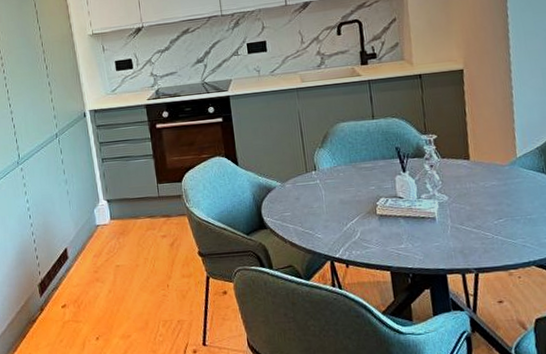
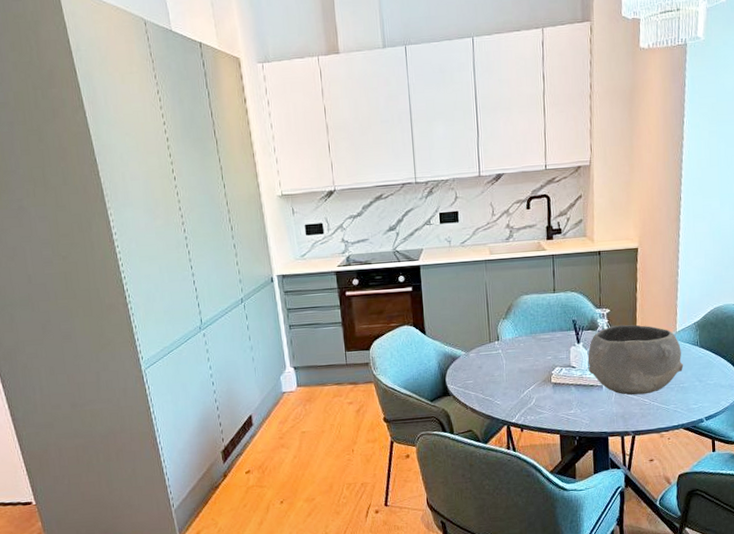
bowl: none [415,151,530,228] -> present [587,324,684,396]

